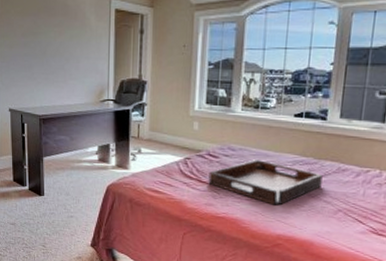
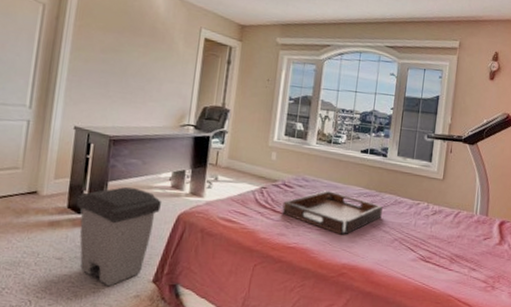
trash can: none [19,162,92,248] -> present [76,187,162,286]

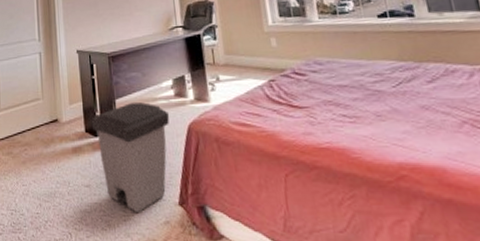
serving tray: present [282,191,383,235] -> none [299,71,433,125]

